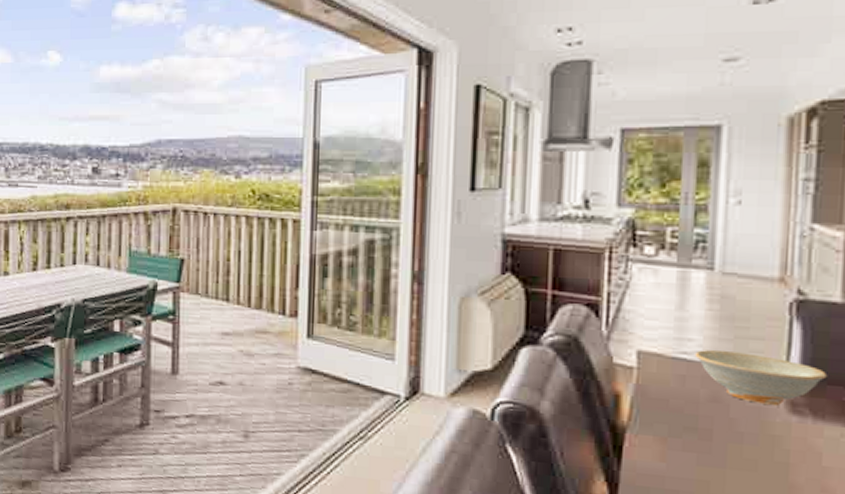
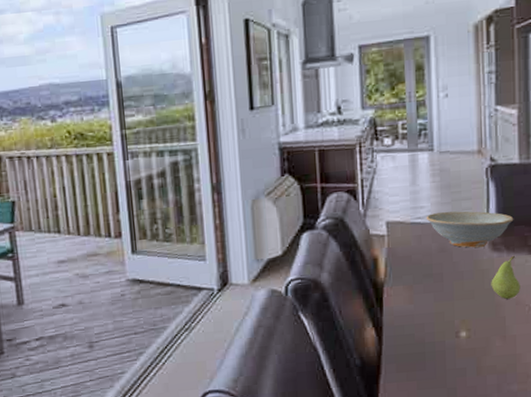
fruit: none [784,424,830,482] -> present [491,255,520,299]

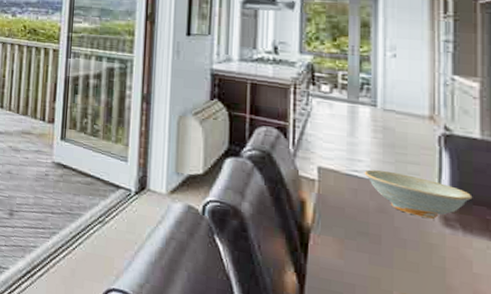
fruit: present [491,255,520,299] -> none [441,237,480,286]

